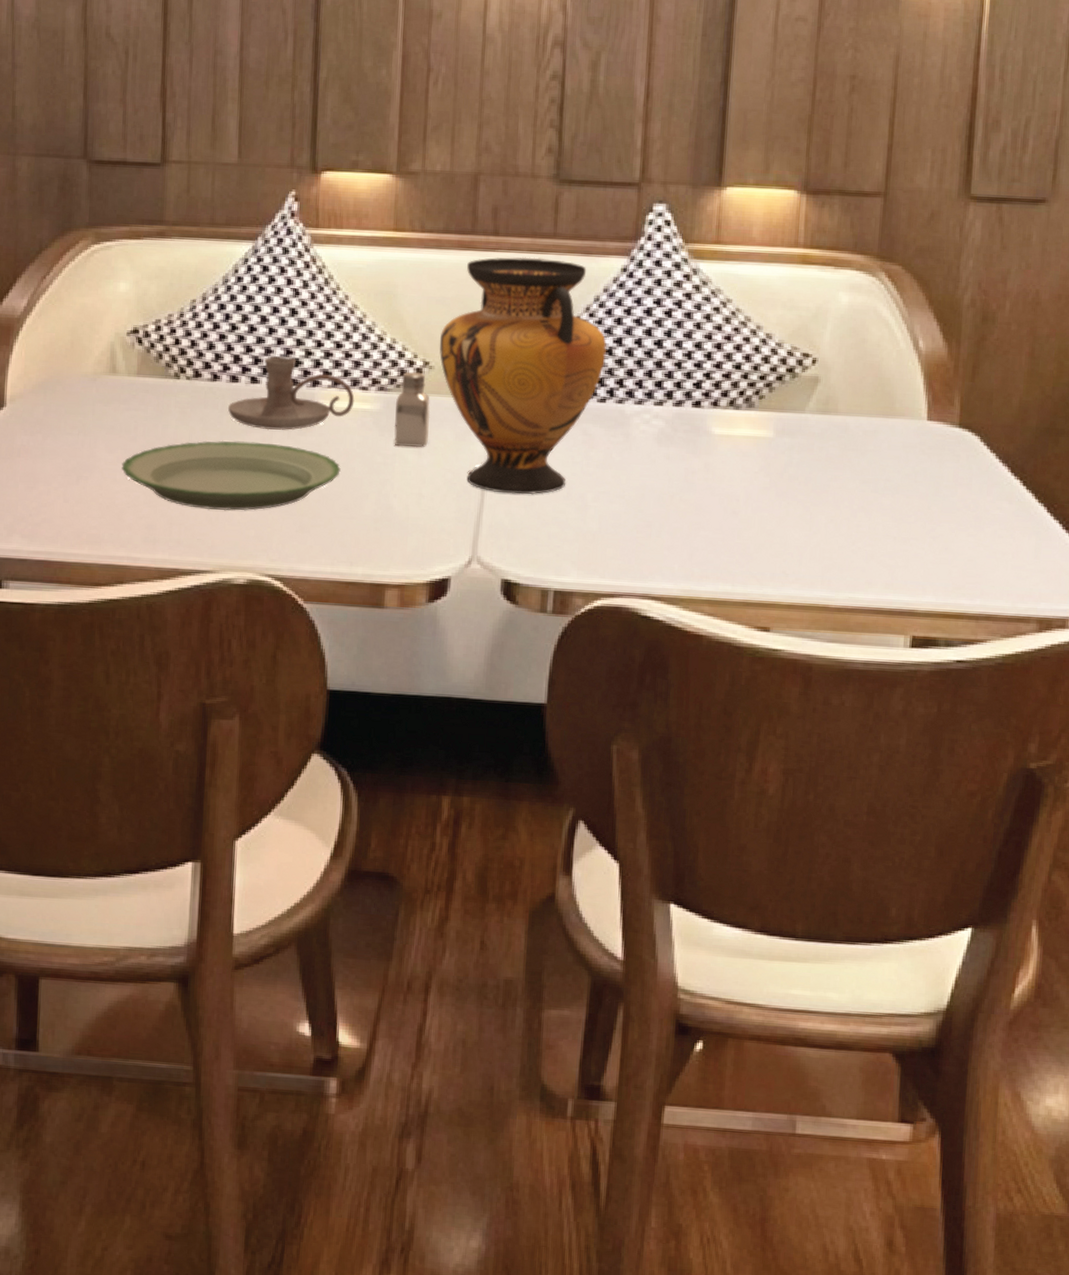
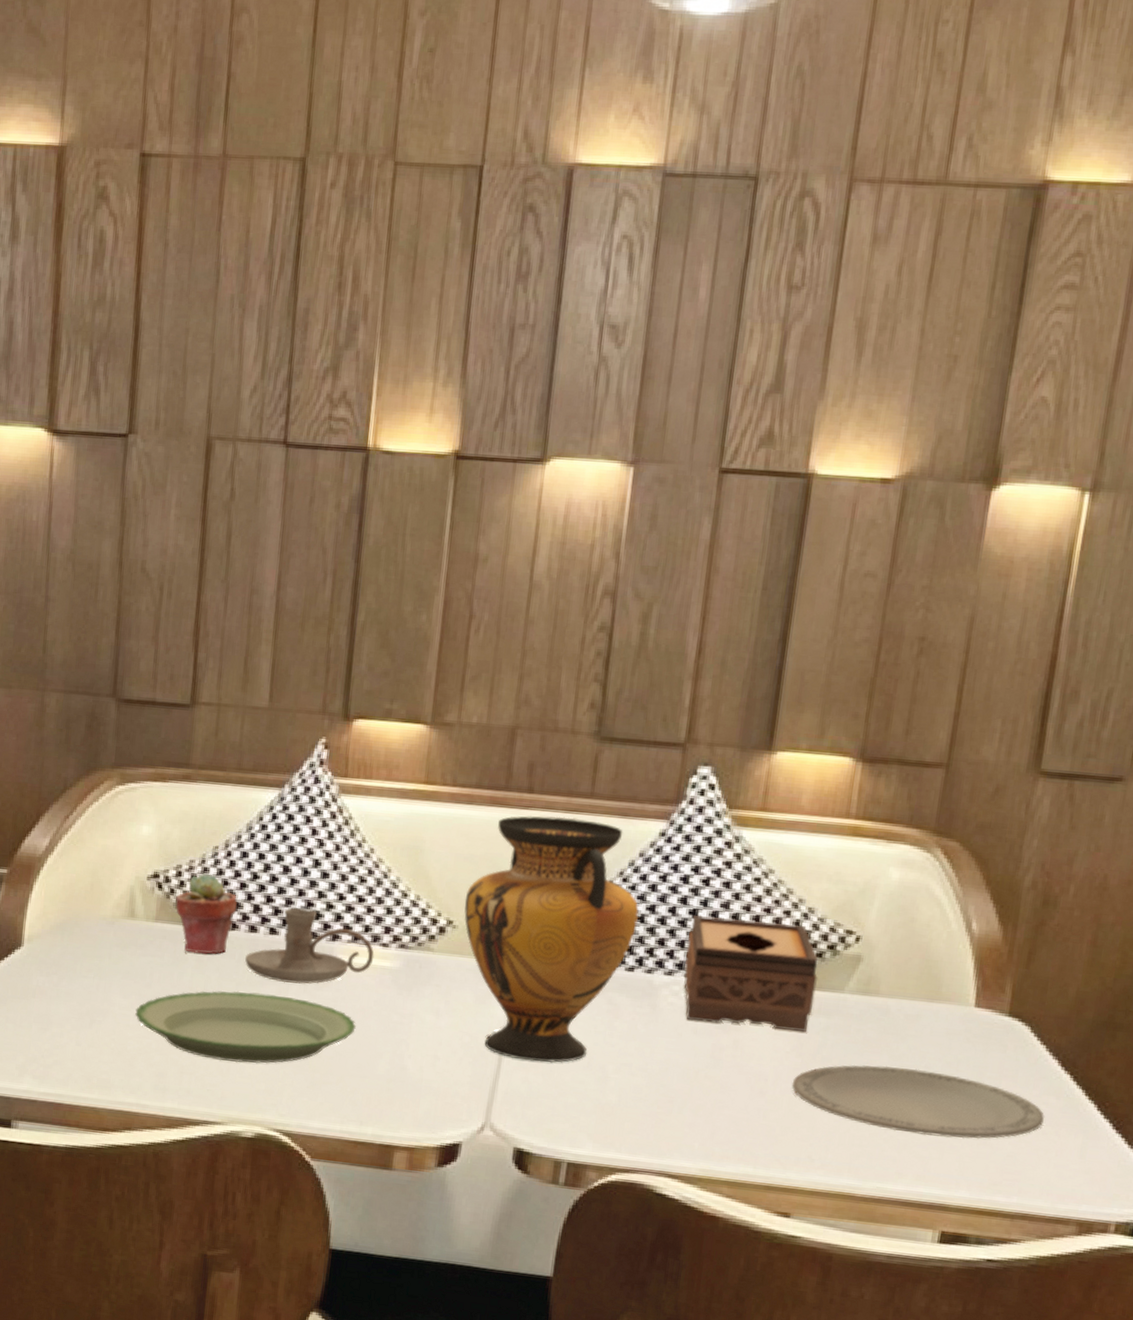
potted succulent: none [156,325,218,407] -> present [175,872,238,955]
saltshaker: present [394,371,431,448] -> none [412,930,452,1009]
tissue box: none [654,346,780,452] -> present [684,916,819,1032]
plate: none [762,480,1000,546] -> present [791,1064,1045,1139]

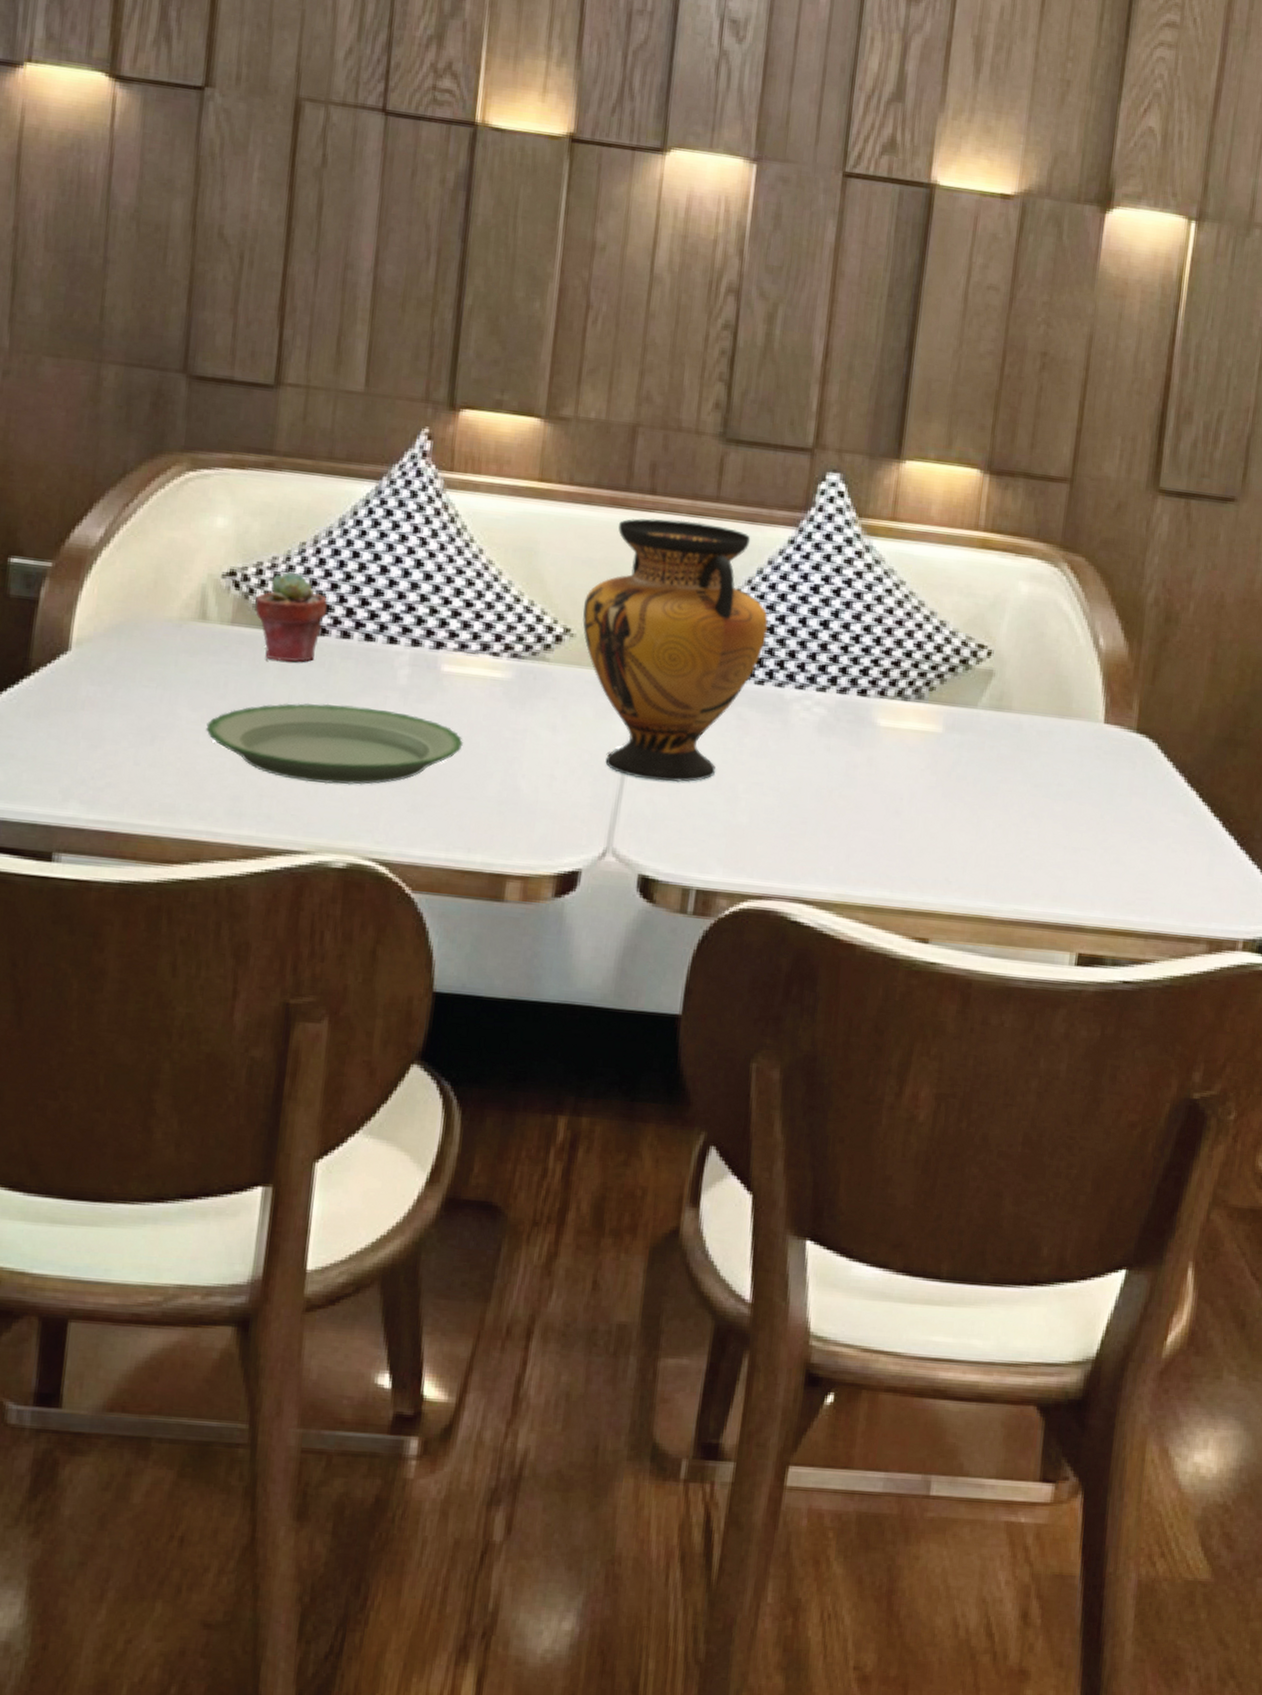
candle holder: present [245,907,374,985] -> none [336,611,484,697]
tissue box: present [684,916,819,1032] -> none [816,627,952,748]
plate: present [791,1064,1045,1139] -> none [927,782,1174,858]

